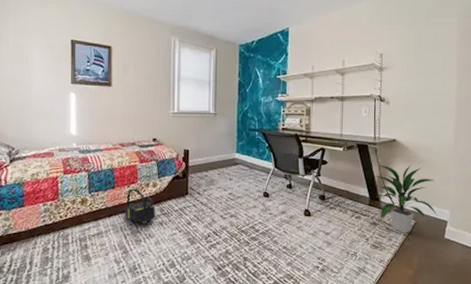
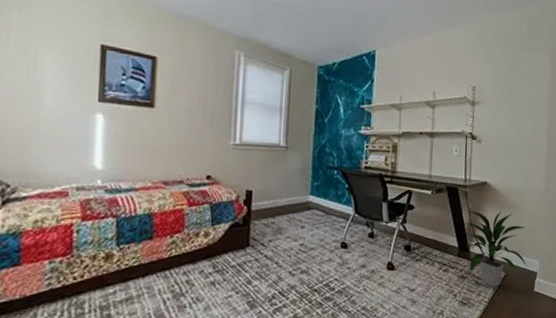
backpack: present [125,188,156,224] -> none [165,239,207,285]

